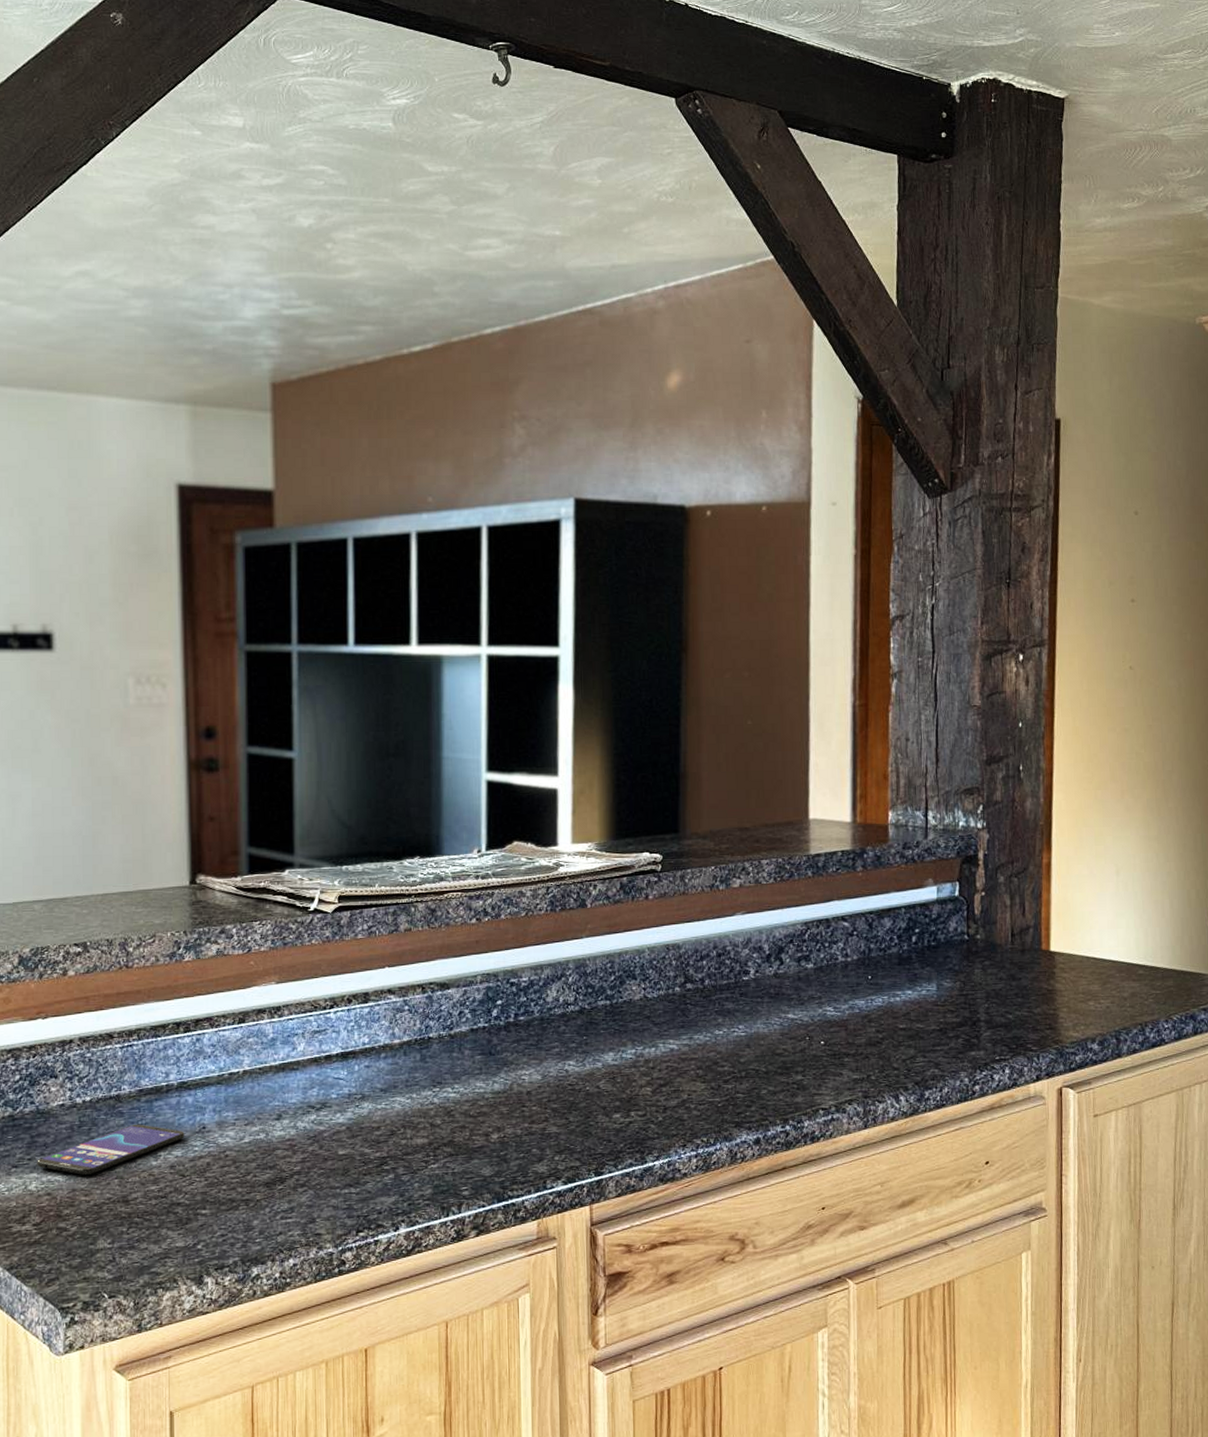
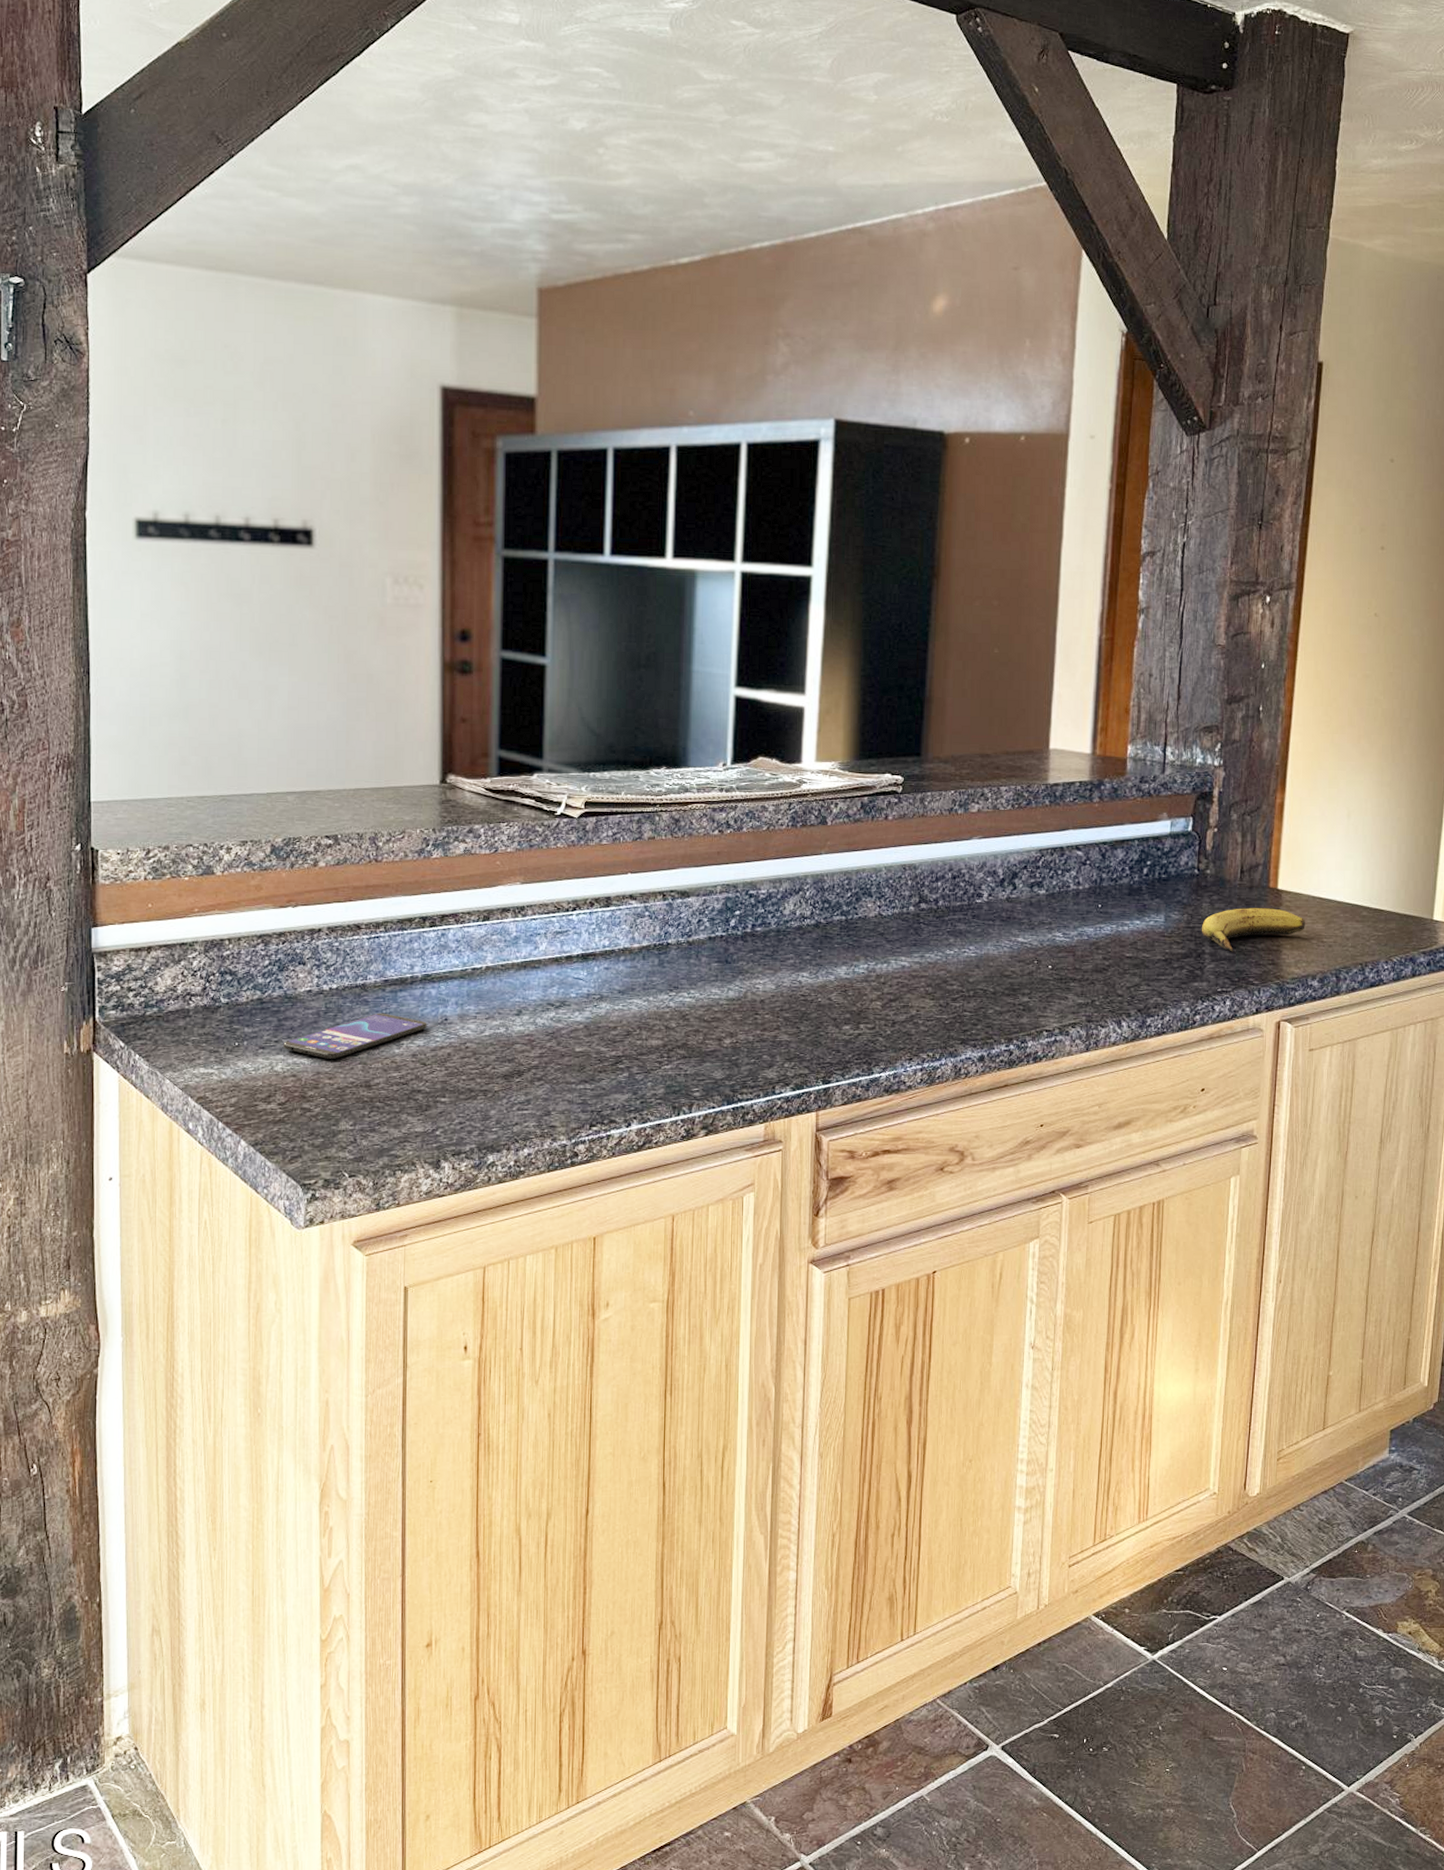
banana: none [974,971,1081,1018] -> present [1201,908,1305,952]

